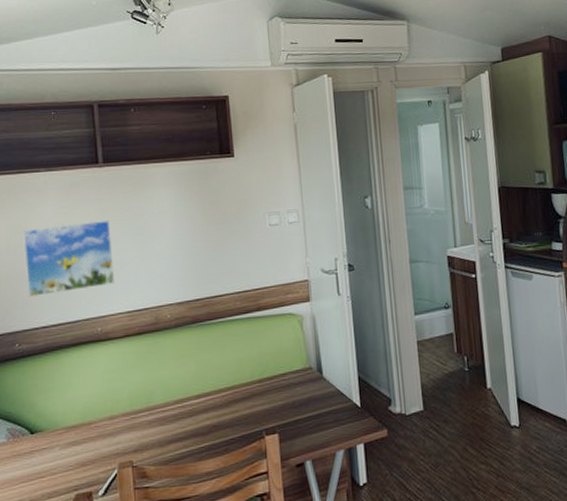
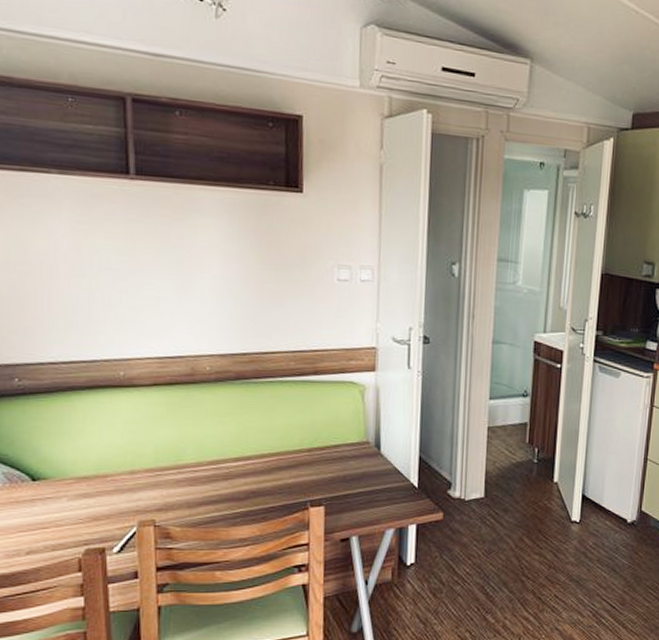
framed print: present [23,219,115,298] -> none [26,242,144,327]

